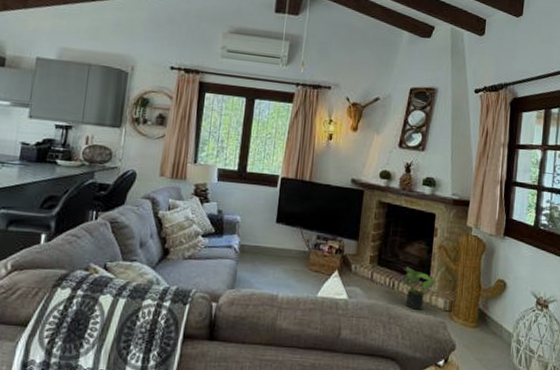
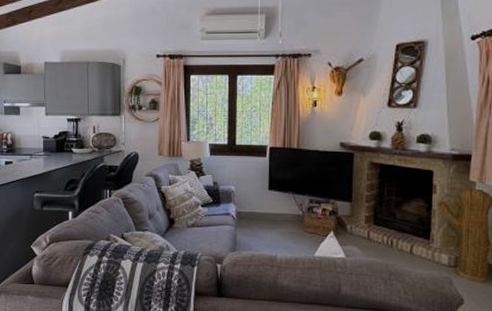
potted plant: present [400,265,436,310] -> none [398,223,438,266]

